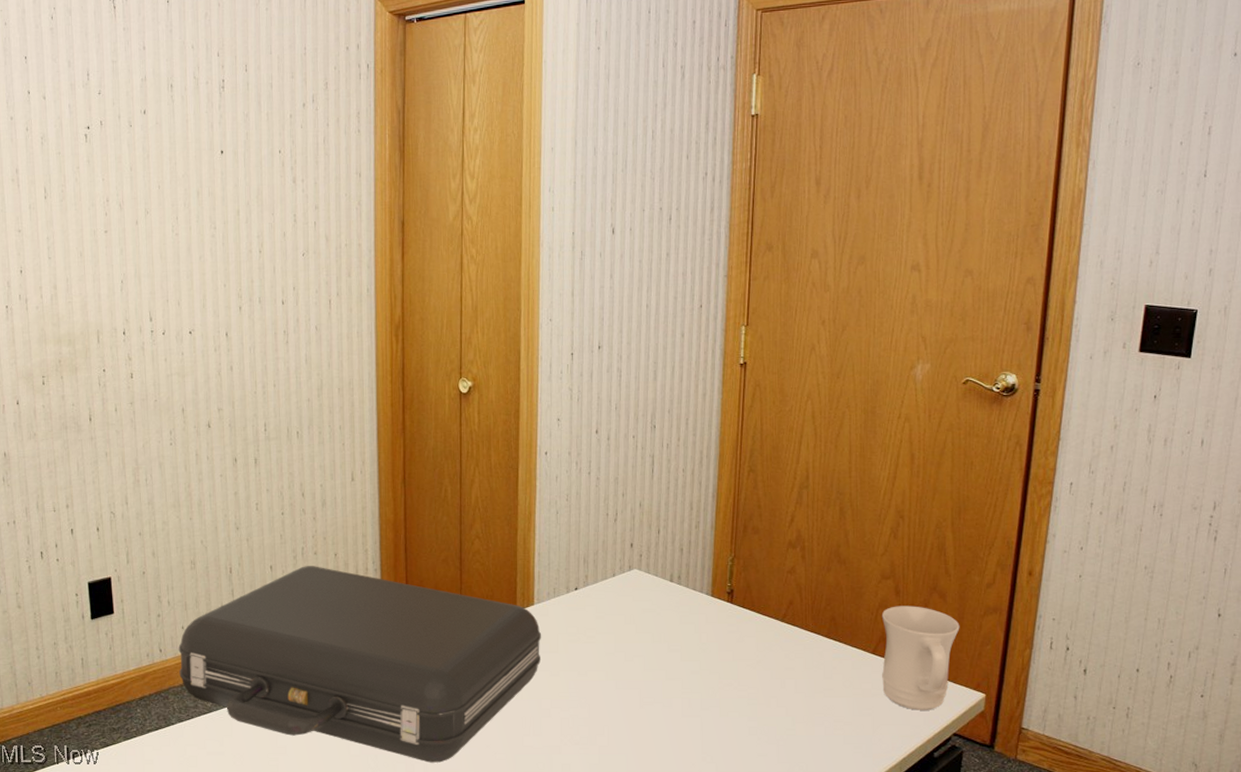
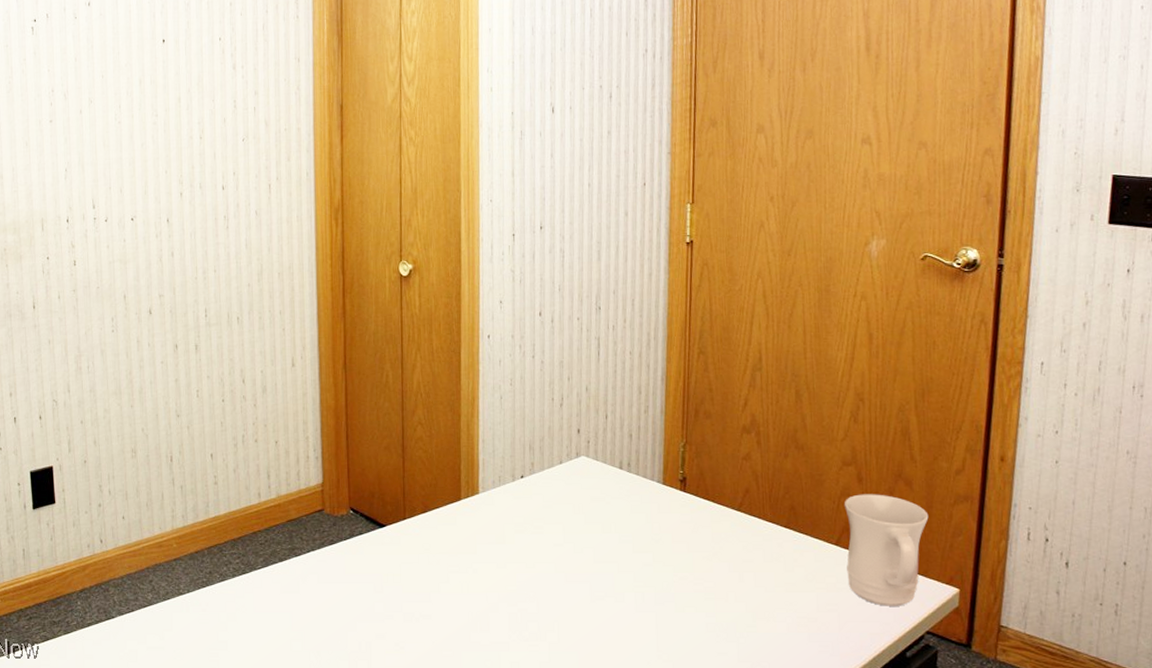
briefcase: present [178,566,541,763] -> none [119,454,487,659]

